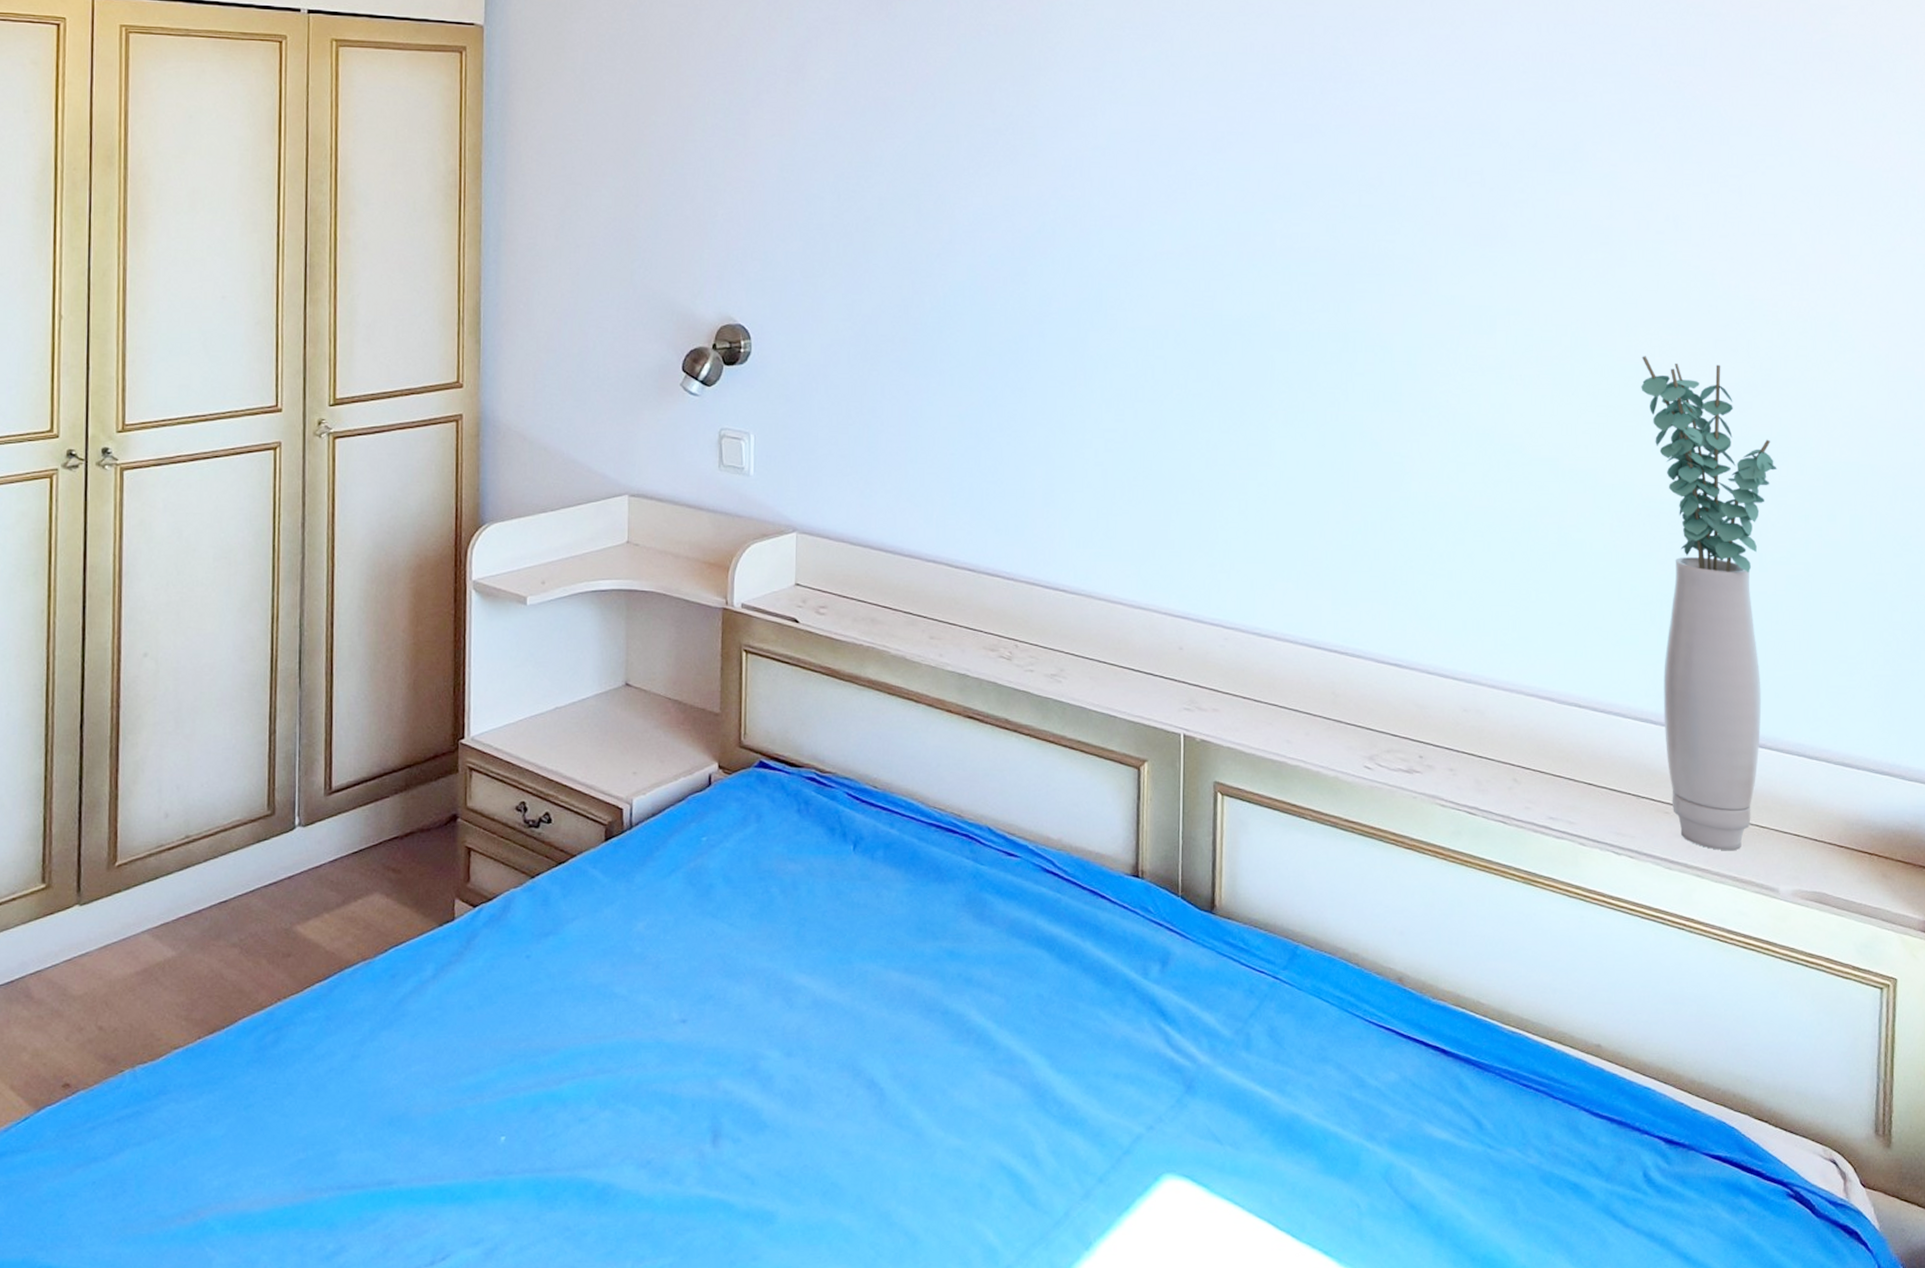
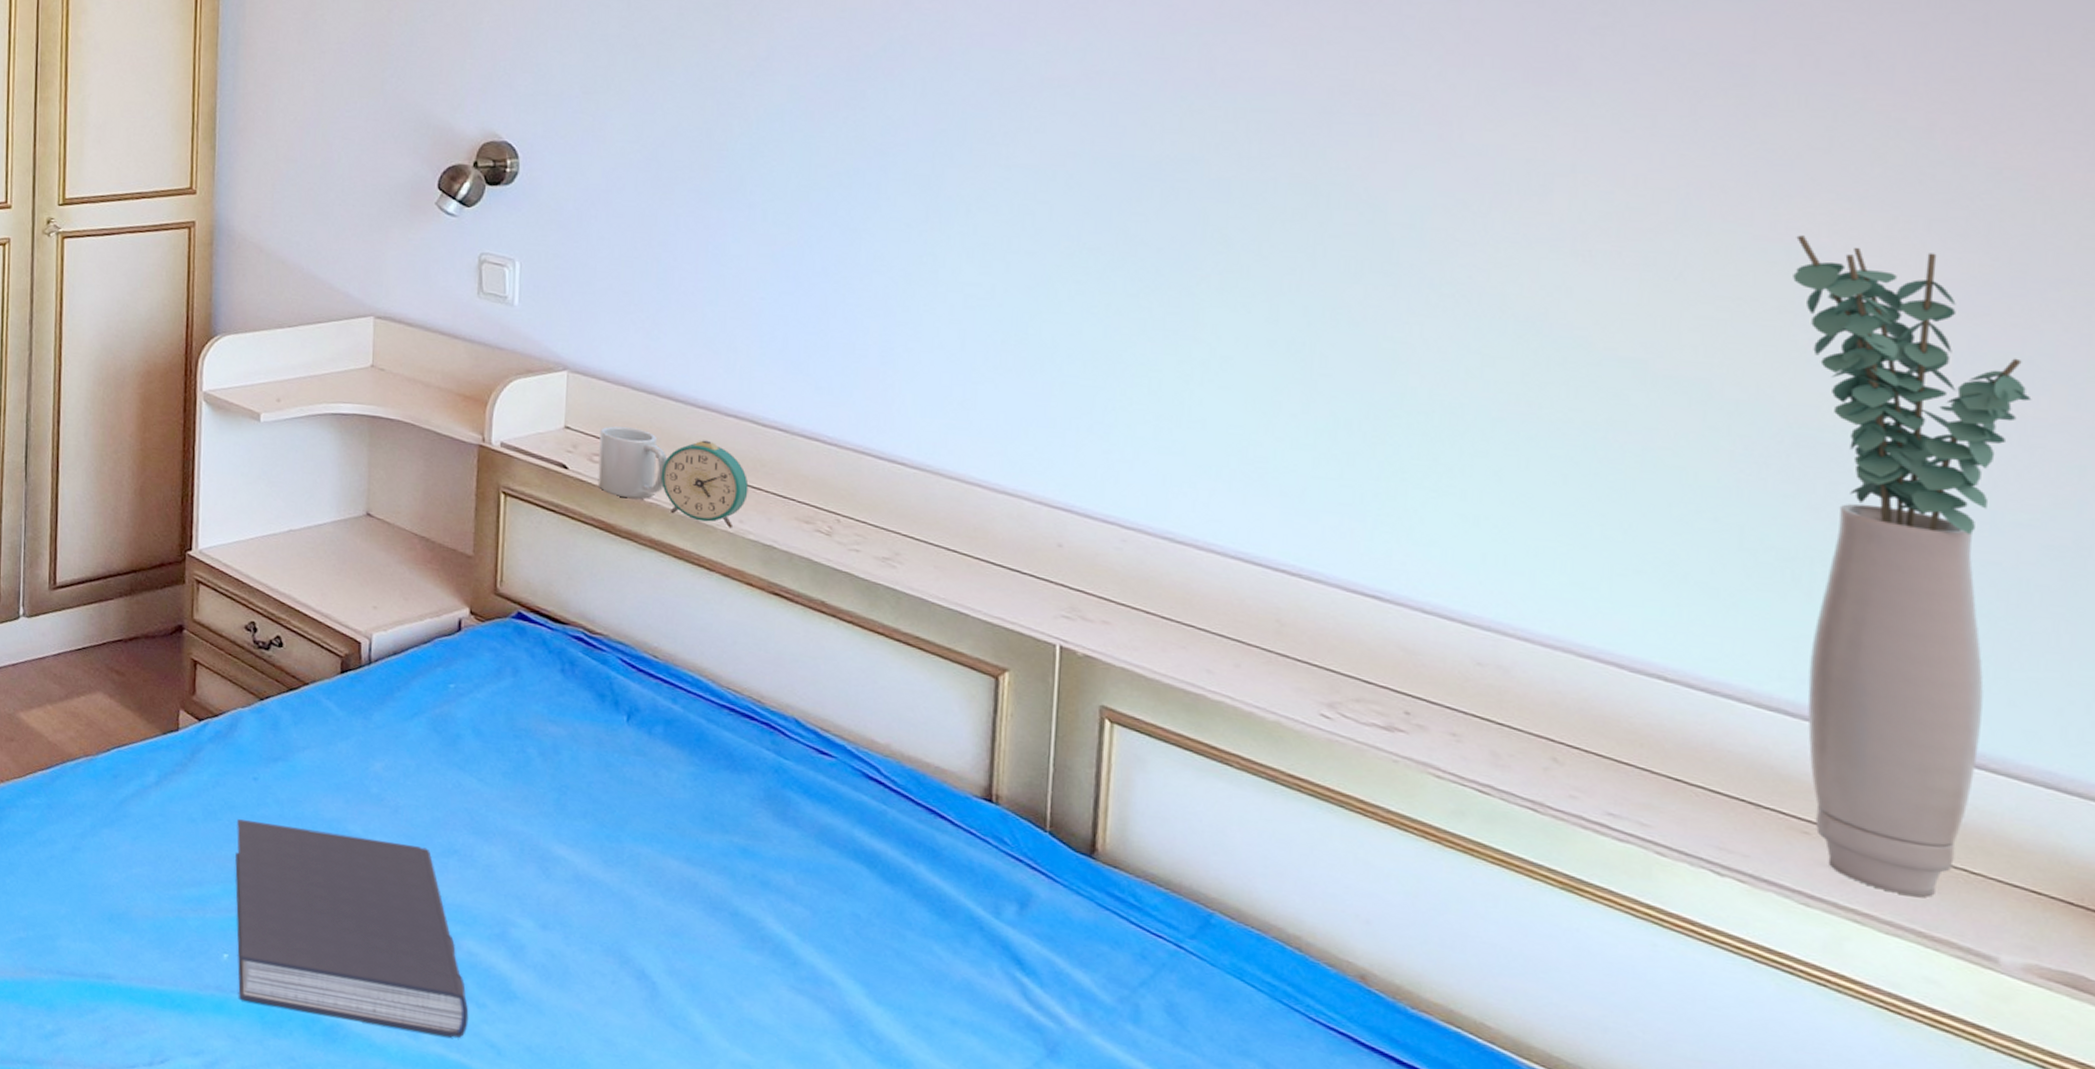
book: none [510,997,726,1179] -> present [235,819,469,1038]
mug: none [824,580,881,645] -> present [597,426,668,500]
alarm clock: none [875,585,946,662] -> present [660,440,749,529]

